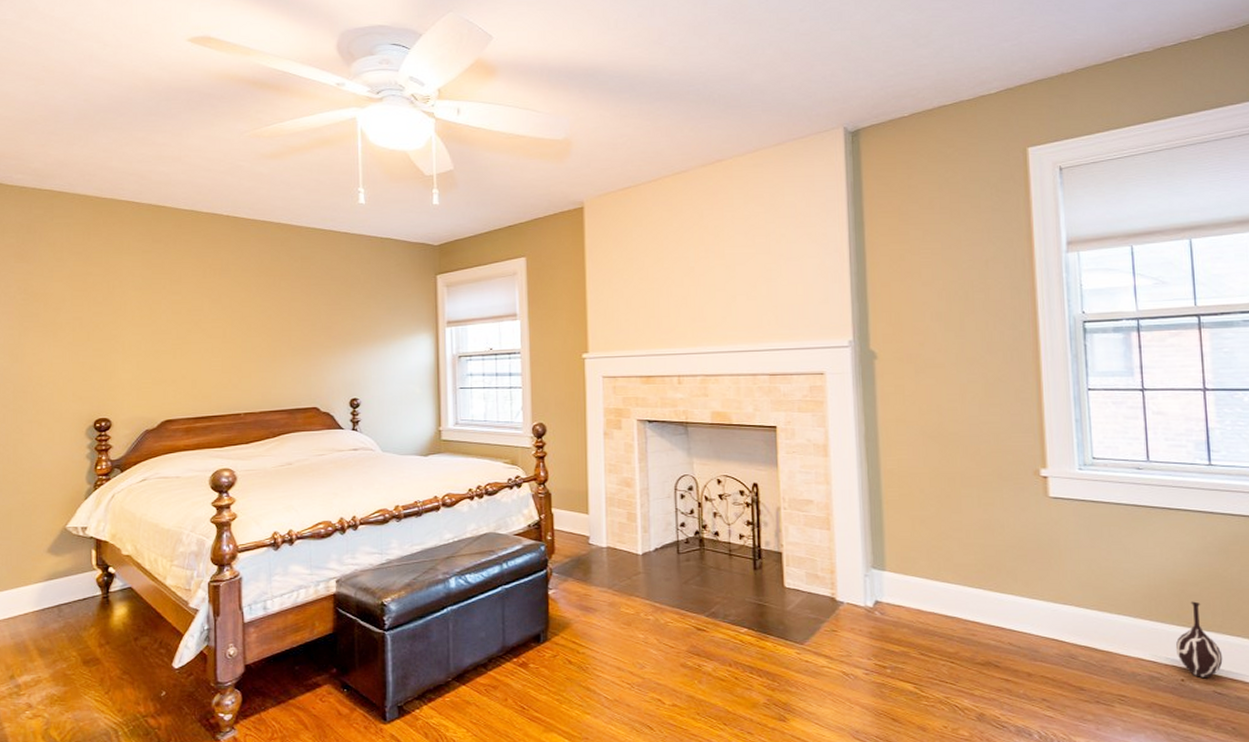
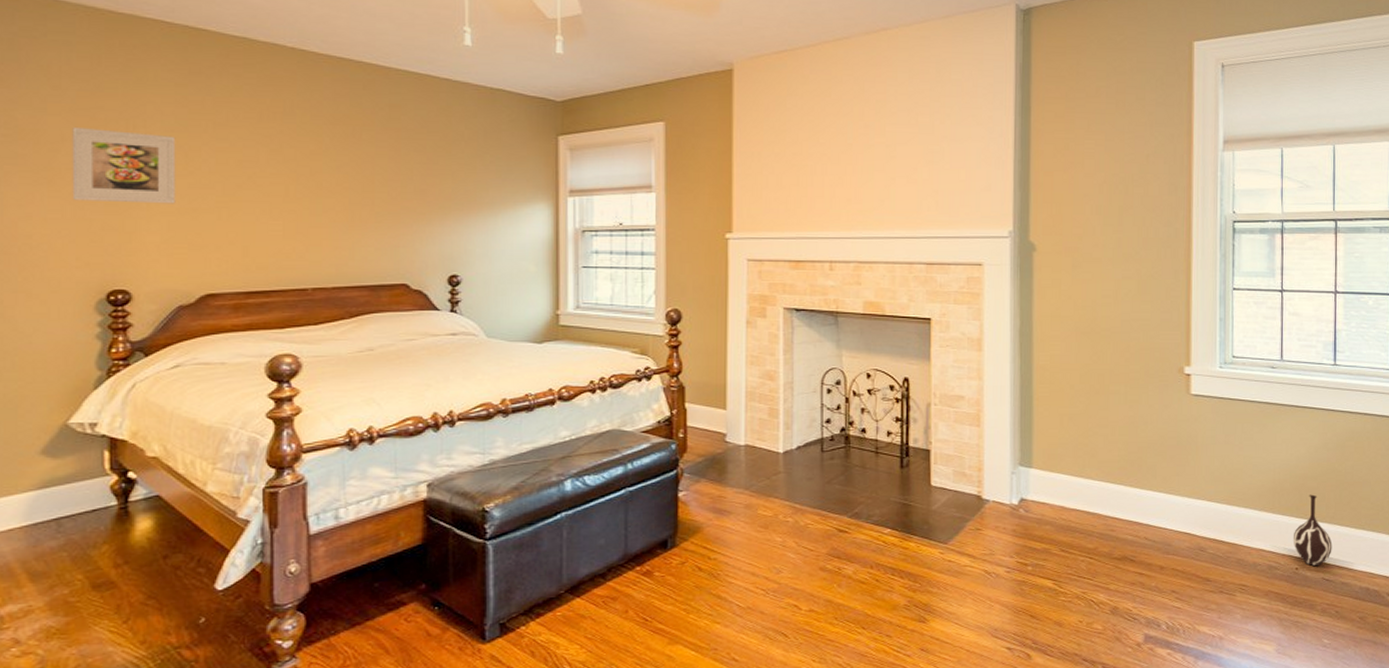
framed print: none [70,289,143,348] -> present [72,126,176,204]

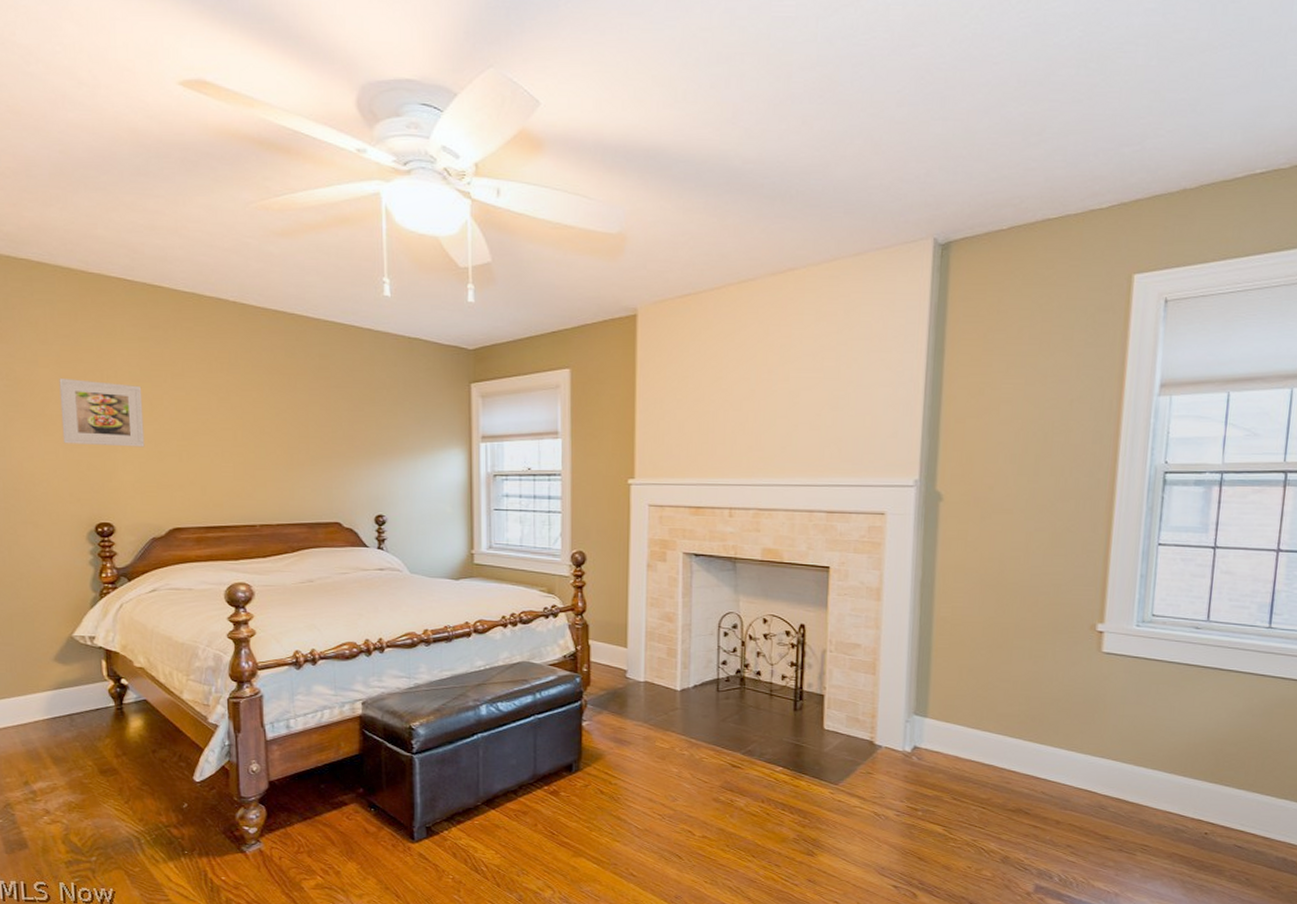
vase: present [1292,494,1332,567] -> none [1204,760,1249,833]

